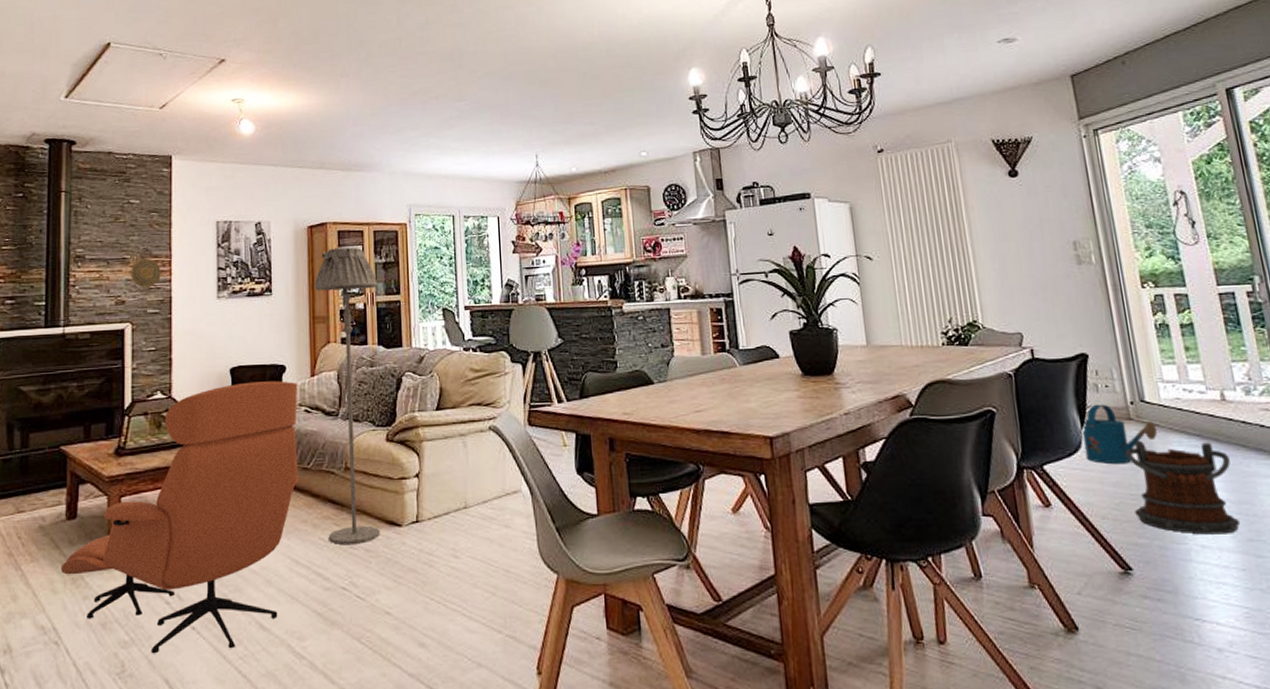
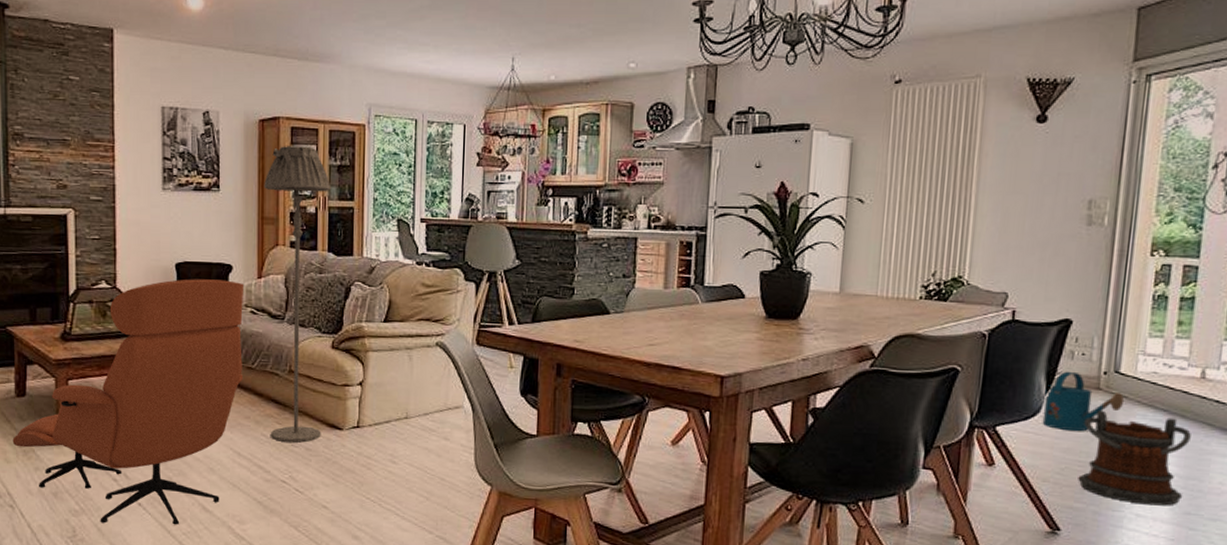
decorative plate: present [131,258,161,288] -> none [72,141,104,173]

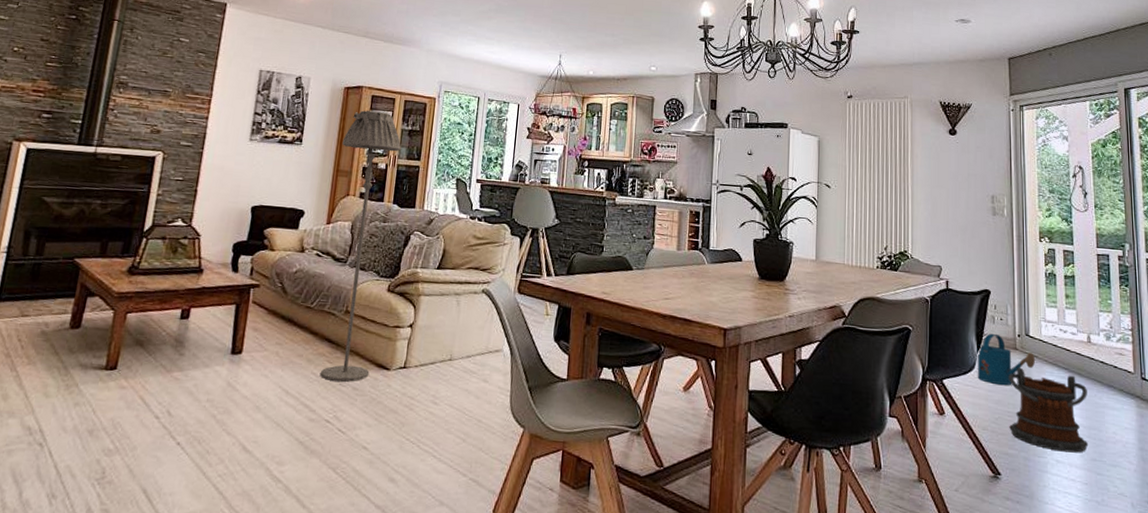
armchair: present [12,279,245,525] -> none [56,221,314,467]

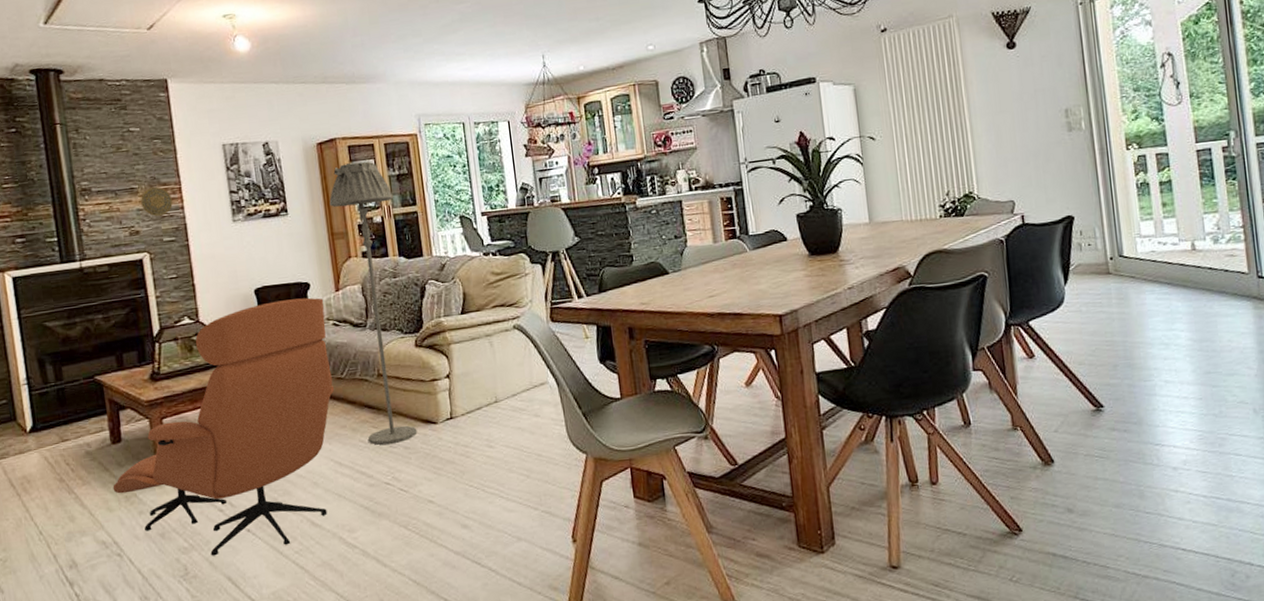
armchair: none [56,221,314,467] -> present [112,297,335,556]
decorative plate: none [169,93,200,122] -> present [141,186,173,217]
watering can: present [977,333,1036,386] -> none [1064,261,1133,316]
bucket: present [1008,367,1089,453] -> none [1103,289,1201,372]

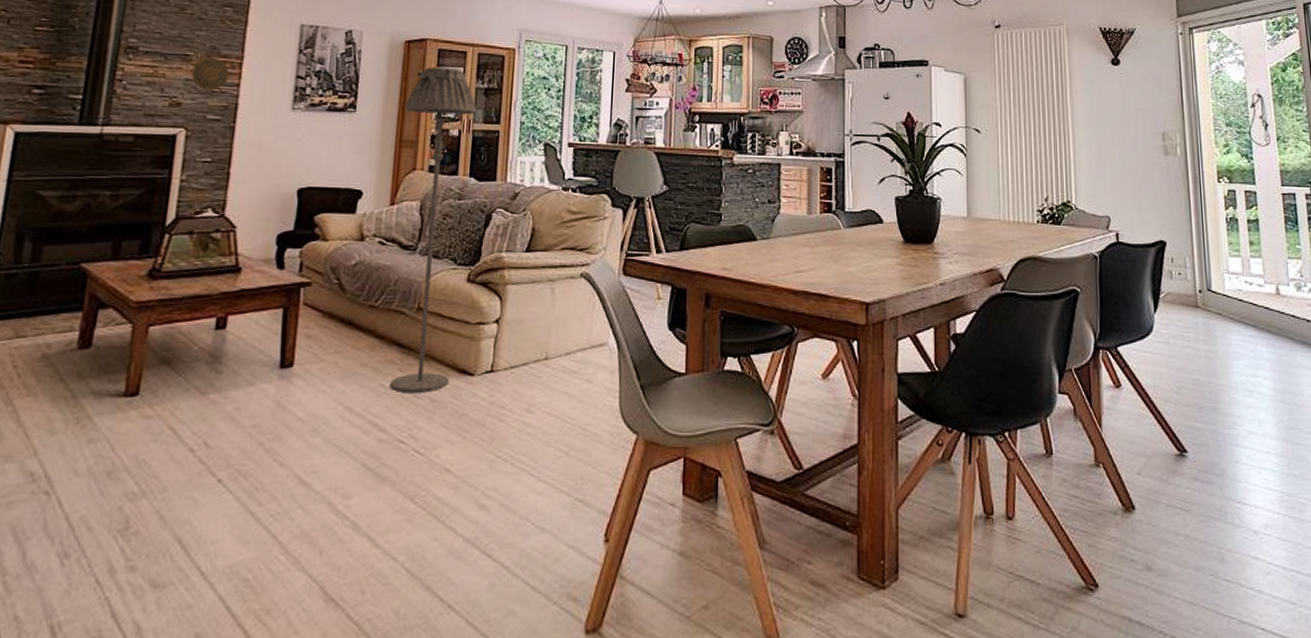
armchair: present [112,297,335,556] -> none [63,206,375,509]

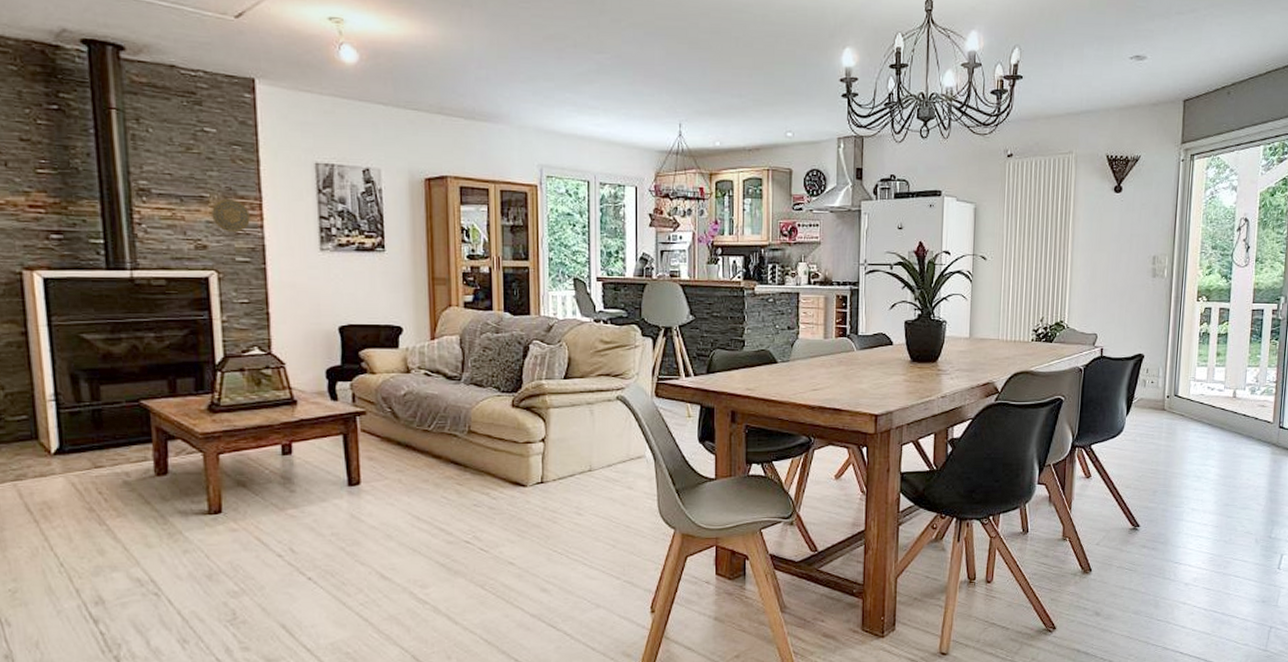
floor lamp: present [390,67,477,394] -> none [433,205,505,503]

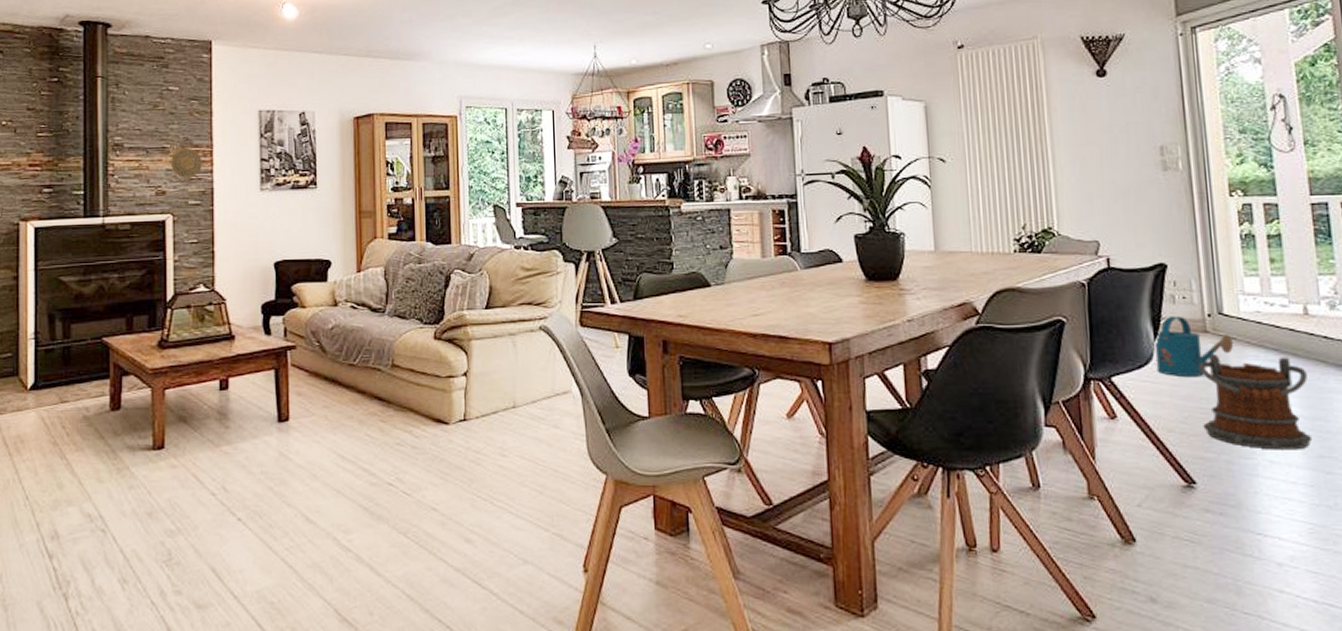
watering can: none [1124,396,1182,446] -> present [1154,315,1234,378]
bucket: none [1151,426,1228,501] -> present [1198,353,1313,450]

